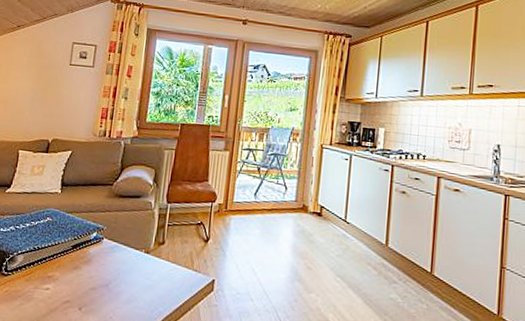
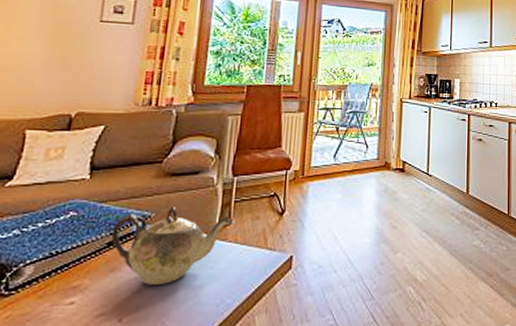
teapot: none [75,223,167,286] -> present [111,207,234,285]

